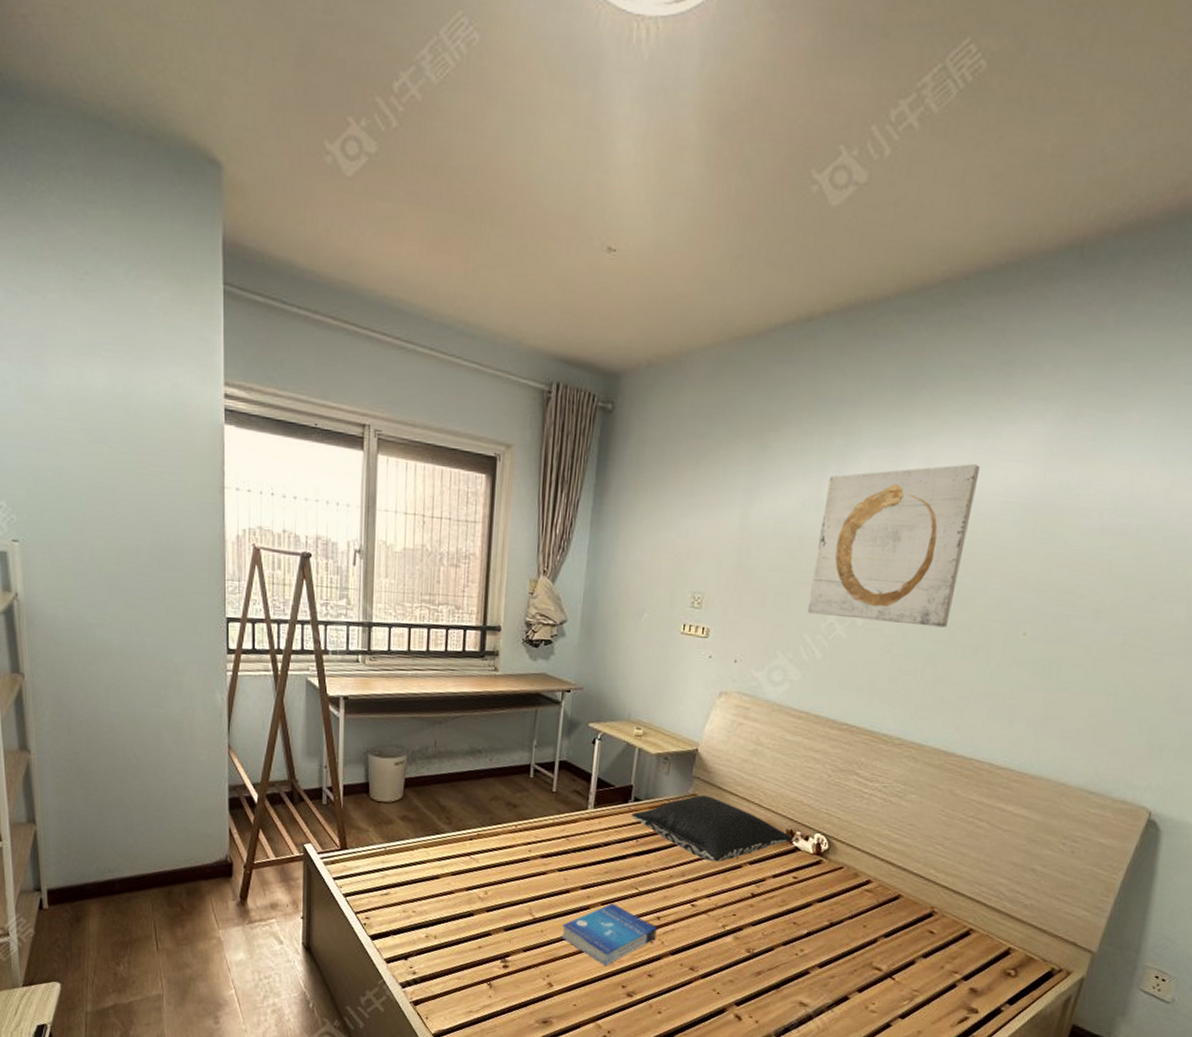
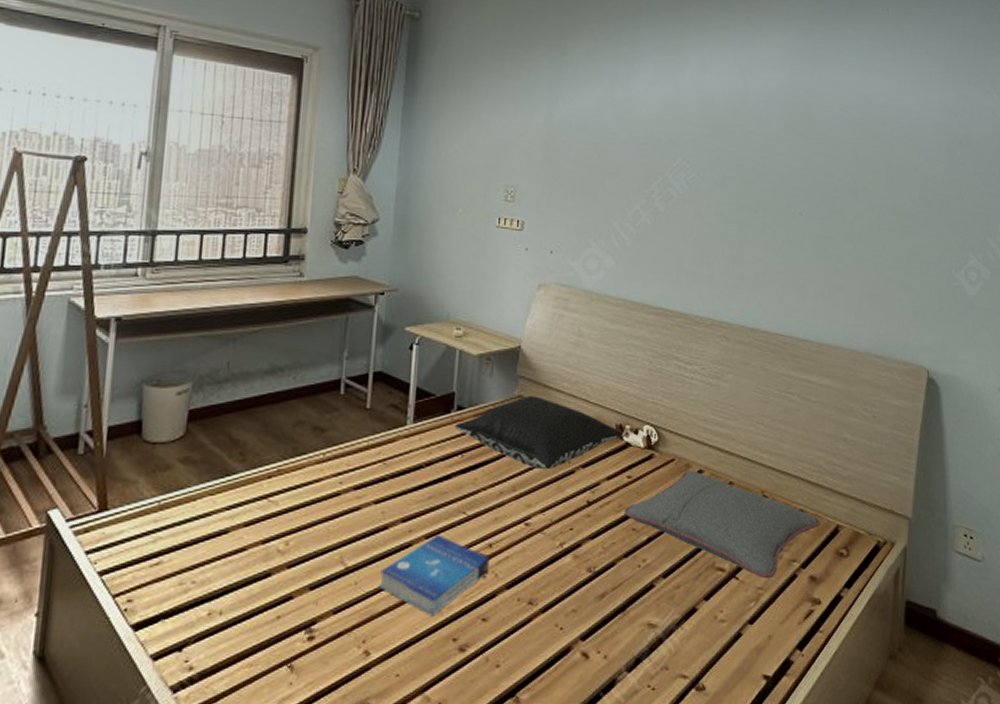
pillow: none [787,879,991,984] -> present [625,471,820,579]
wall art: present [807,464,981,628] -> none [614,69,744,211]

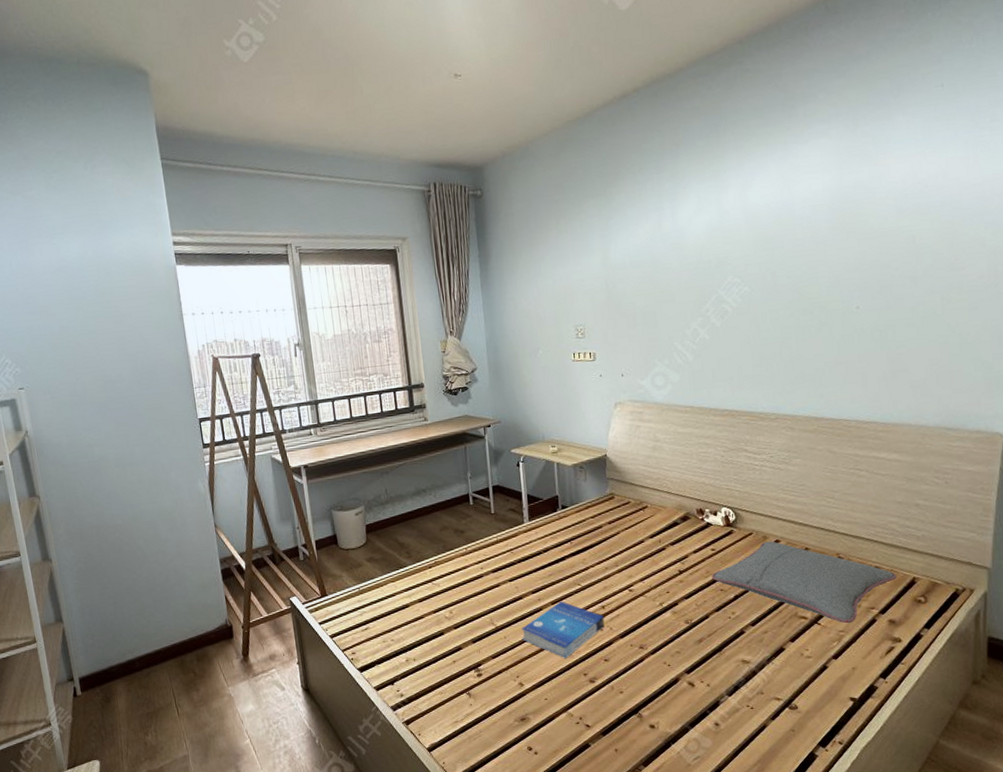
pillow: present [454,396,624,470] -> none [561,492,705,549]

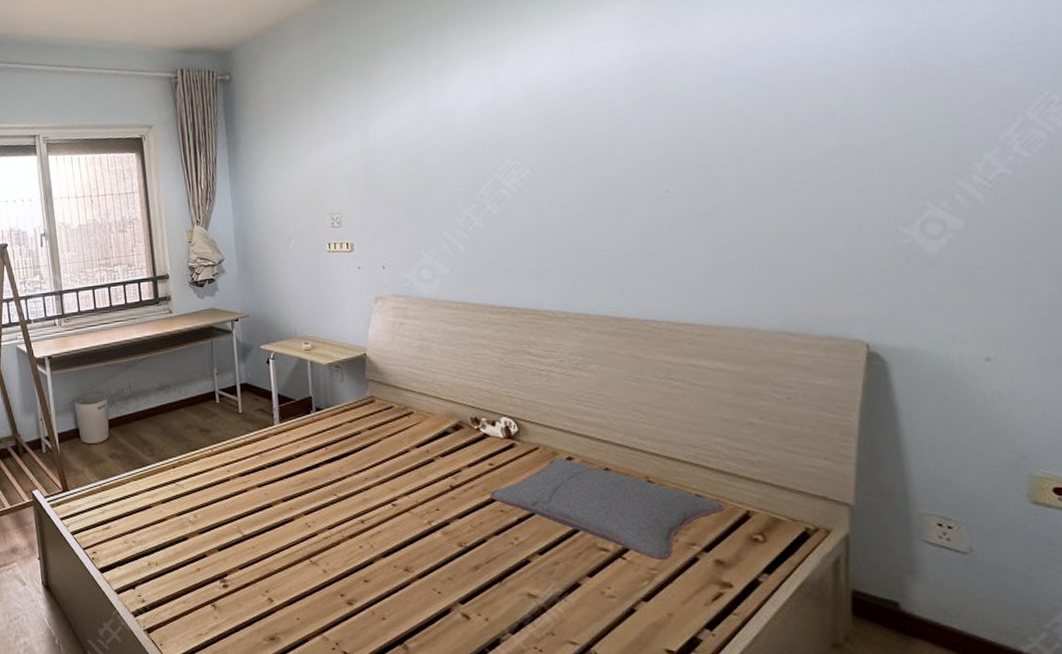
book: present [521,601,605,659] -> none [270,512,364,576]

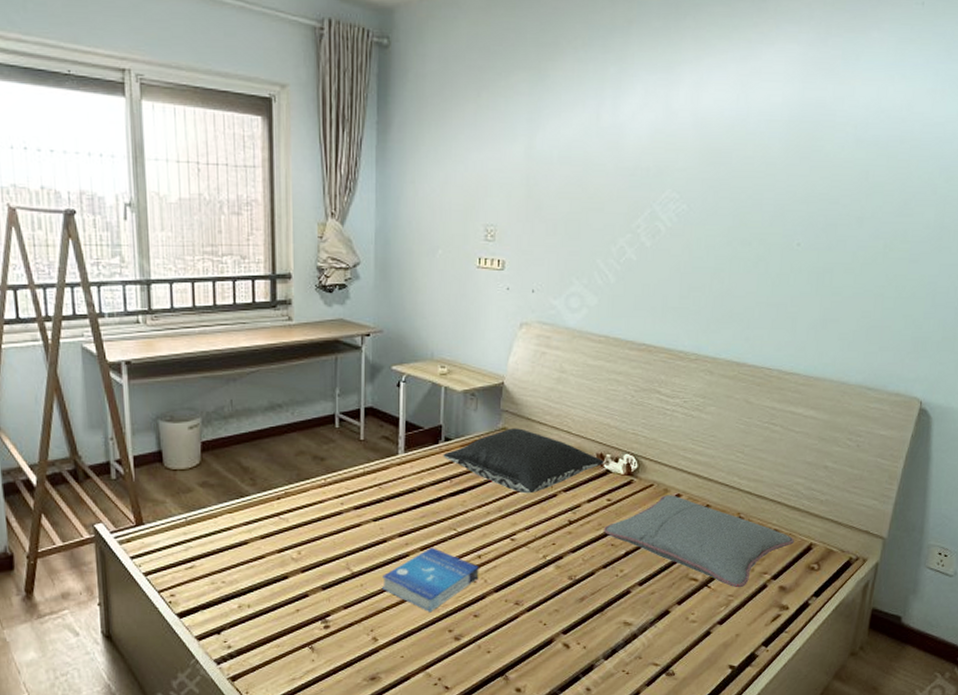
book: none [270,512,364,576] -> present [381,547,479,613]
pillow: none [315,396,481,459] -> present [443,428,604,494]

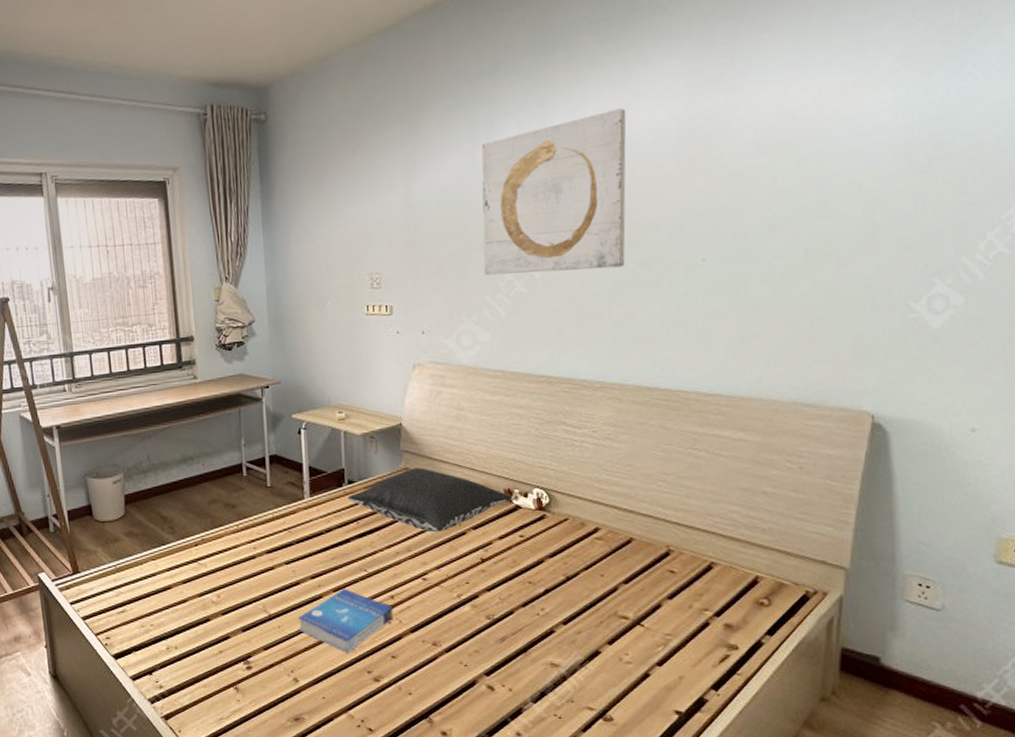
wall art: none [597,86,746,244] -> present [481,108,627,276]
pillow: present [604,495,794,588] -> none [519,528,736,626]

